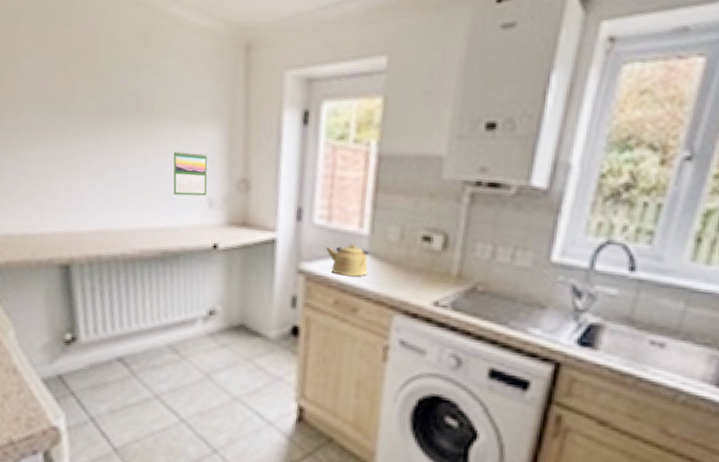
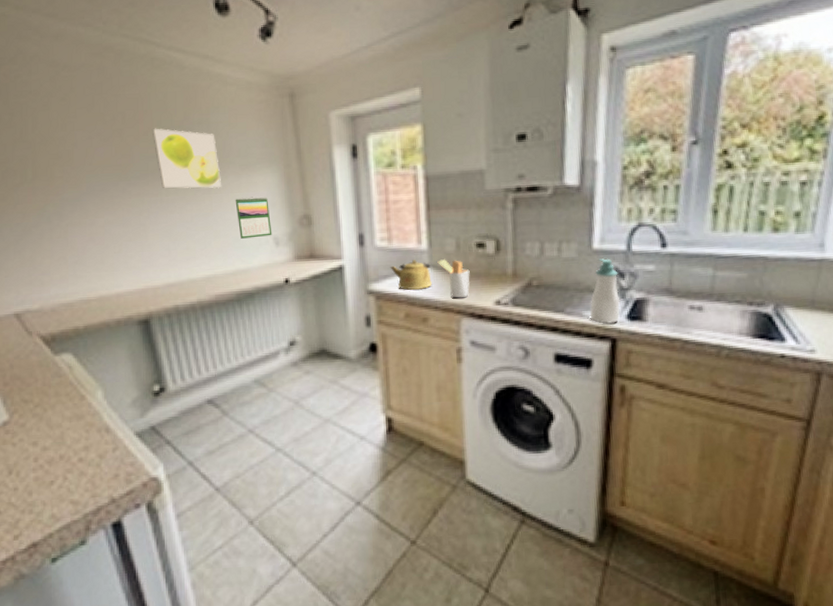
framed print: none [98,65,163,138] -> present [153,128,222,189]
utensil holder: none [377,248,411,293] -> present [437,259,470,299]
soap bottle: none [535,273,575,347] -> present [589,258,621,325]

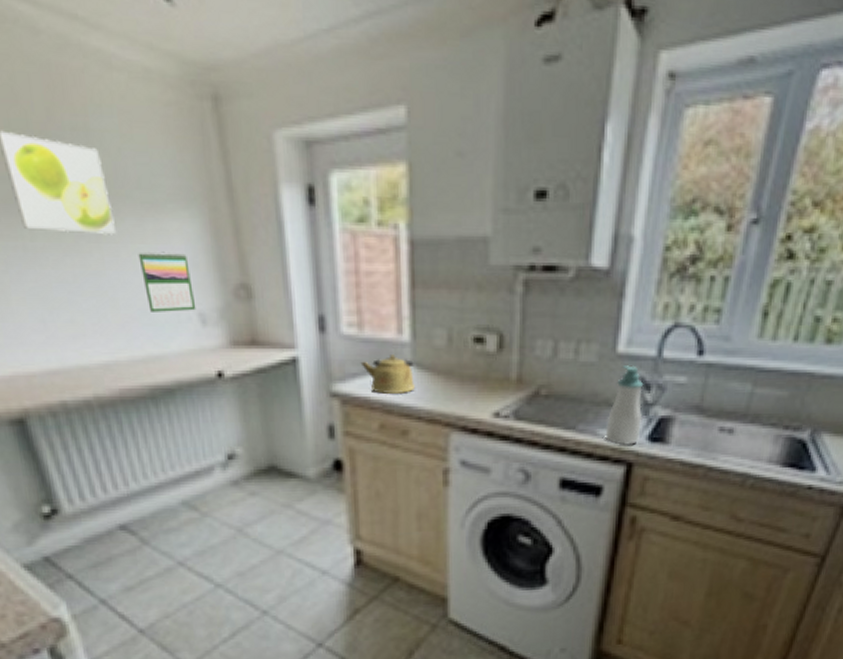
utensil holder: present [437,259,470,299] -> none [423,356,464,407]

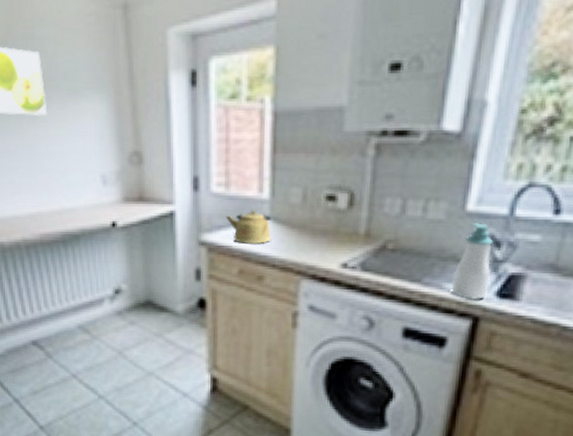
calendar: present [138,251,196,312] -> none [61,127,100,175]

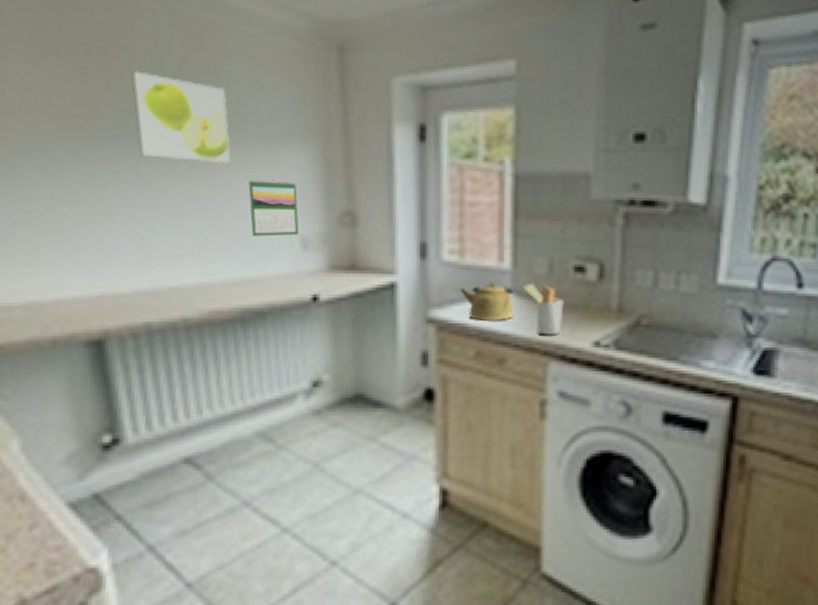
calendar: none [61,127,100,175] -> present [248,179,299,236]
utensil holder: none [279,212,316,258] -> present [523,284,564,336]
soap bottle: present [451,223,494,301] -> none [708,297,746,379]

